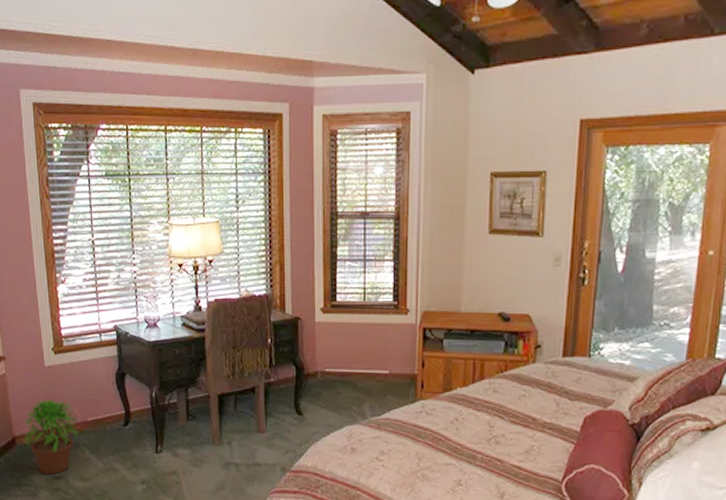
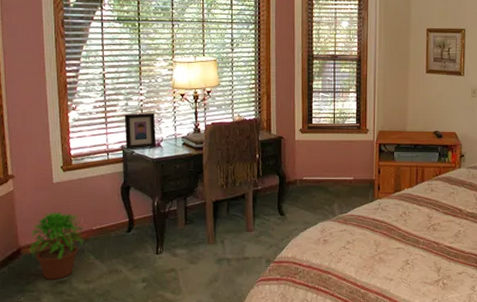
picture frame: none [116,286,153,330] -> present [124,112,157,150]

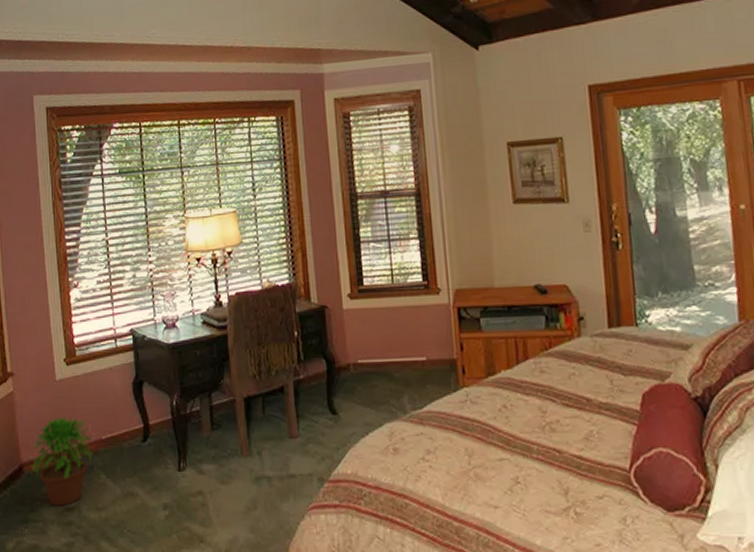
picture frame: present [124,112,157,150] -> none [132,284,172,334]

